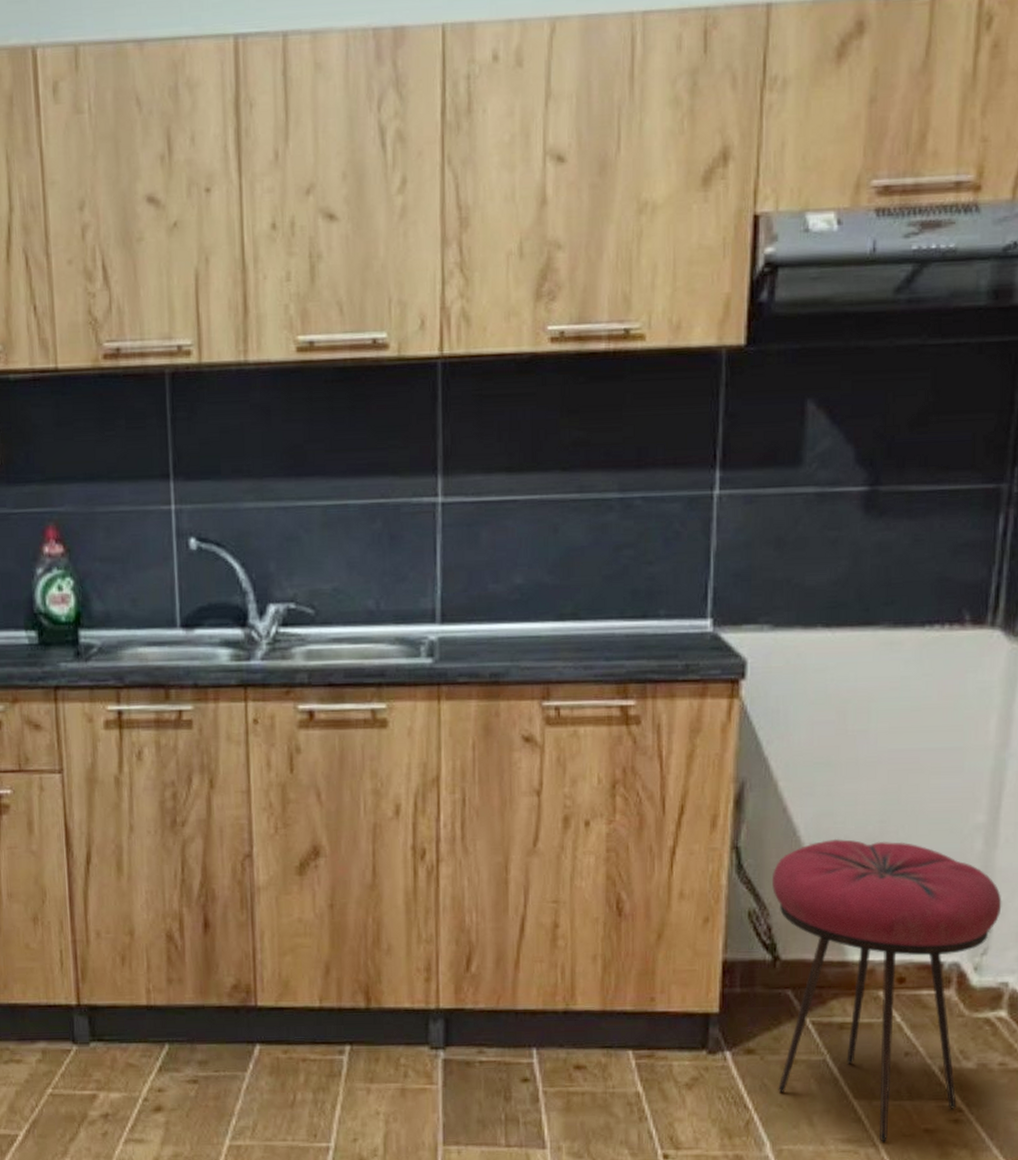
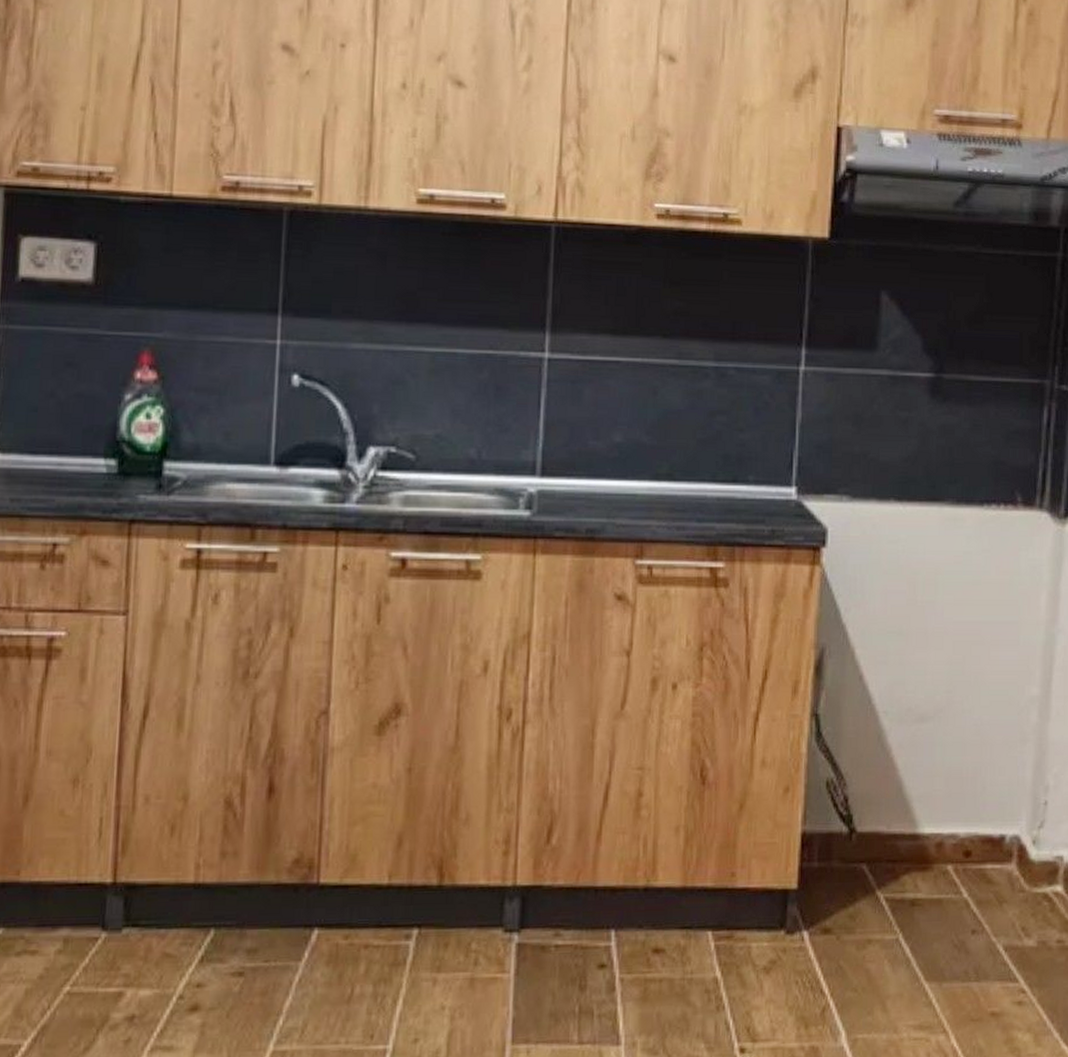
stool: present [772,838,1002,1142] -> none [849,707,1056,1028]

